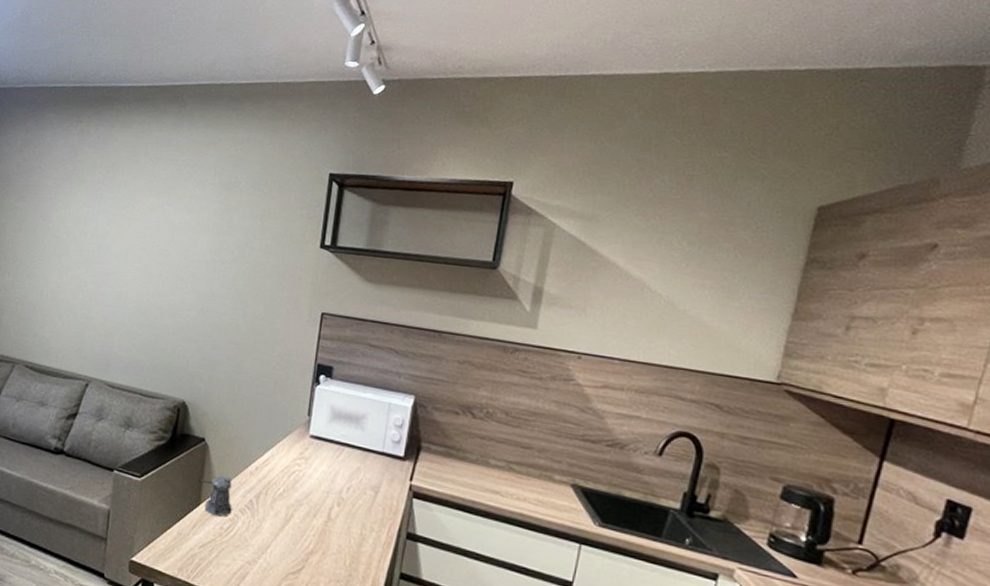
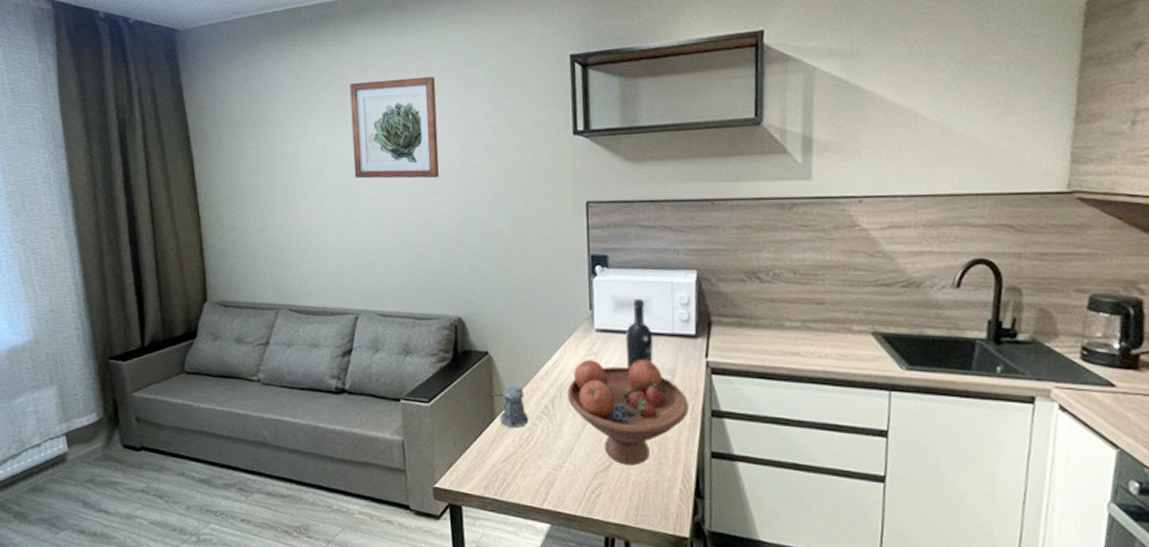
wall art: none [109,164,201,267] -> present [350,76,440,179]
fruit bowl: none [272,463,387,573] -> present [567,360,689,465]
wine bottle: none [333,412,364,479] -> present [626,298,654,369]

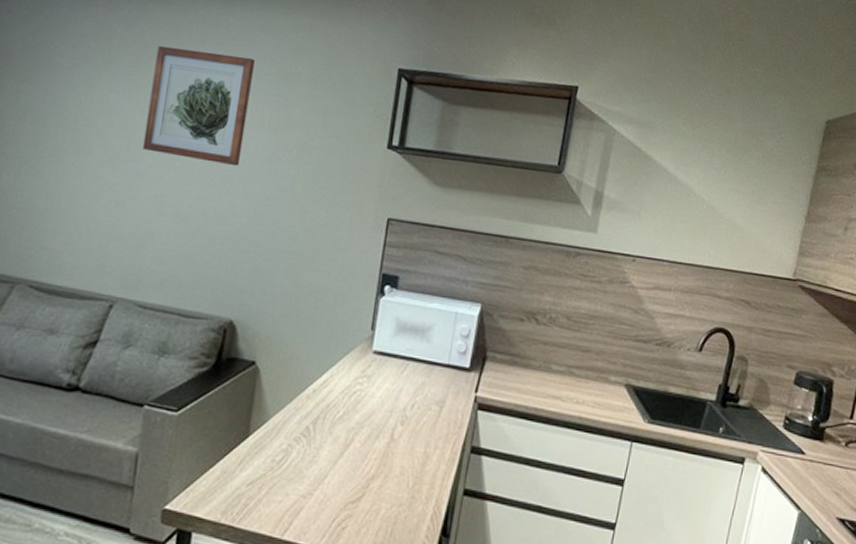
pepper shaker: present [489,386,529,428] -> none [247,402,286,448]
fruit bowl: present [567,360,689,465] -> none [331,382,451,498]
wine bottle: present [626,298,654,369] -> none [397,324,429,396]

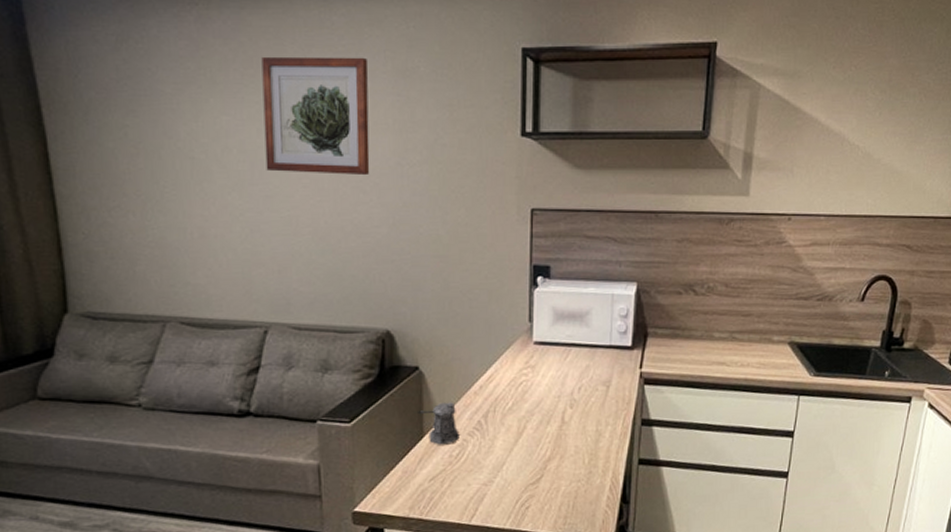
pepper shaker: none [247,402,286,448] -> present [418,402,460,445]

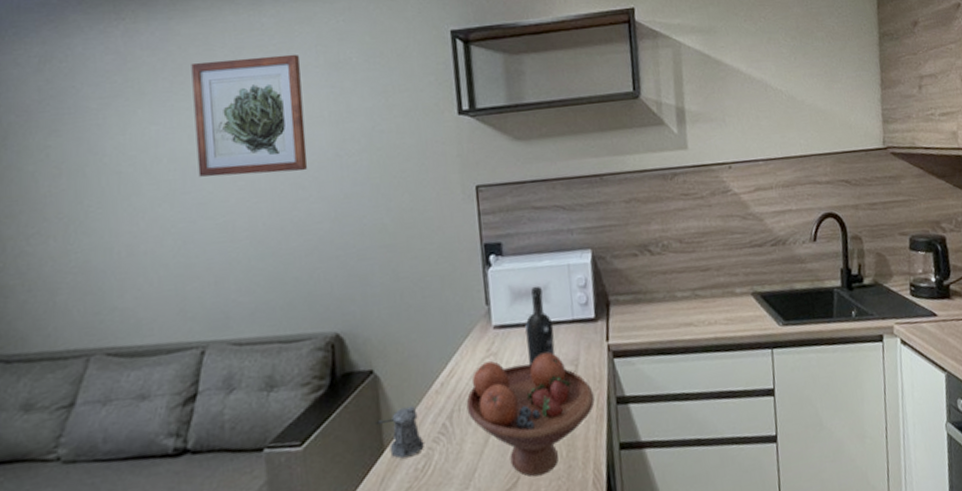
fruit bowl: none [501,372,621,477] -> present [466,353,595,477]
wine bottle: none [563,310,591,381] -> present [525,285,555,366]

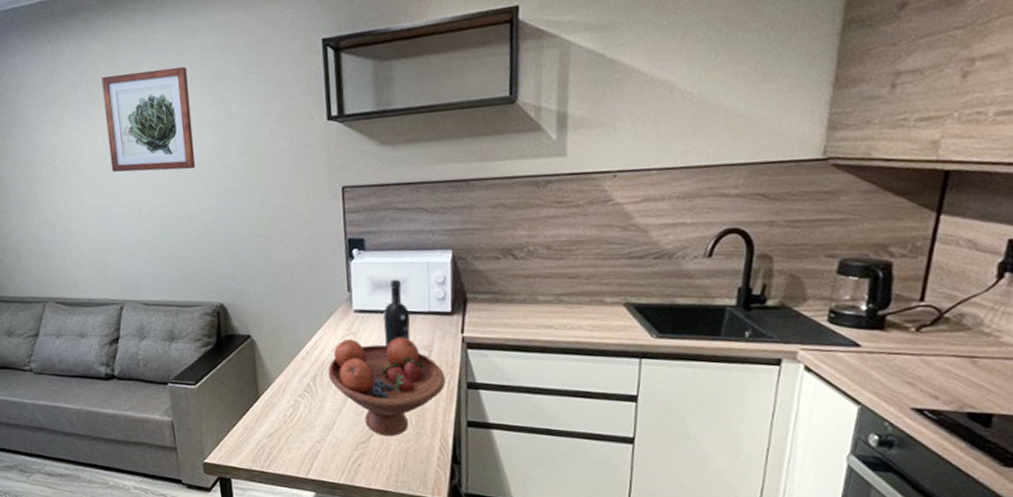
pepper shaker: present [376,406,424,459] -> none [252,366,292,406]

